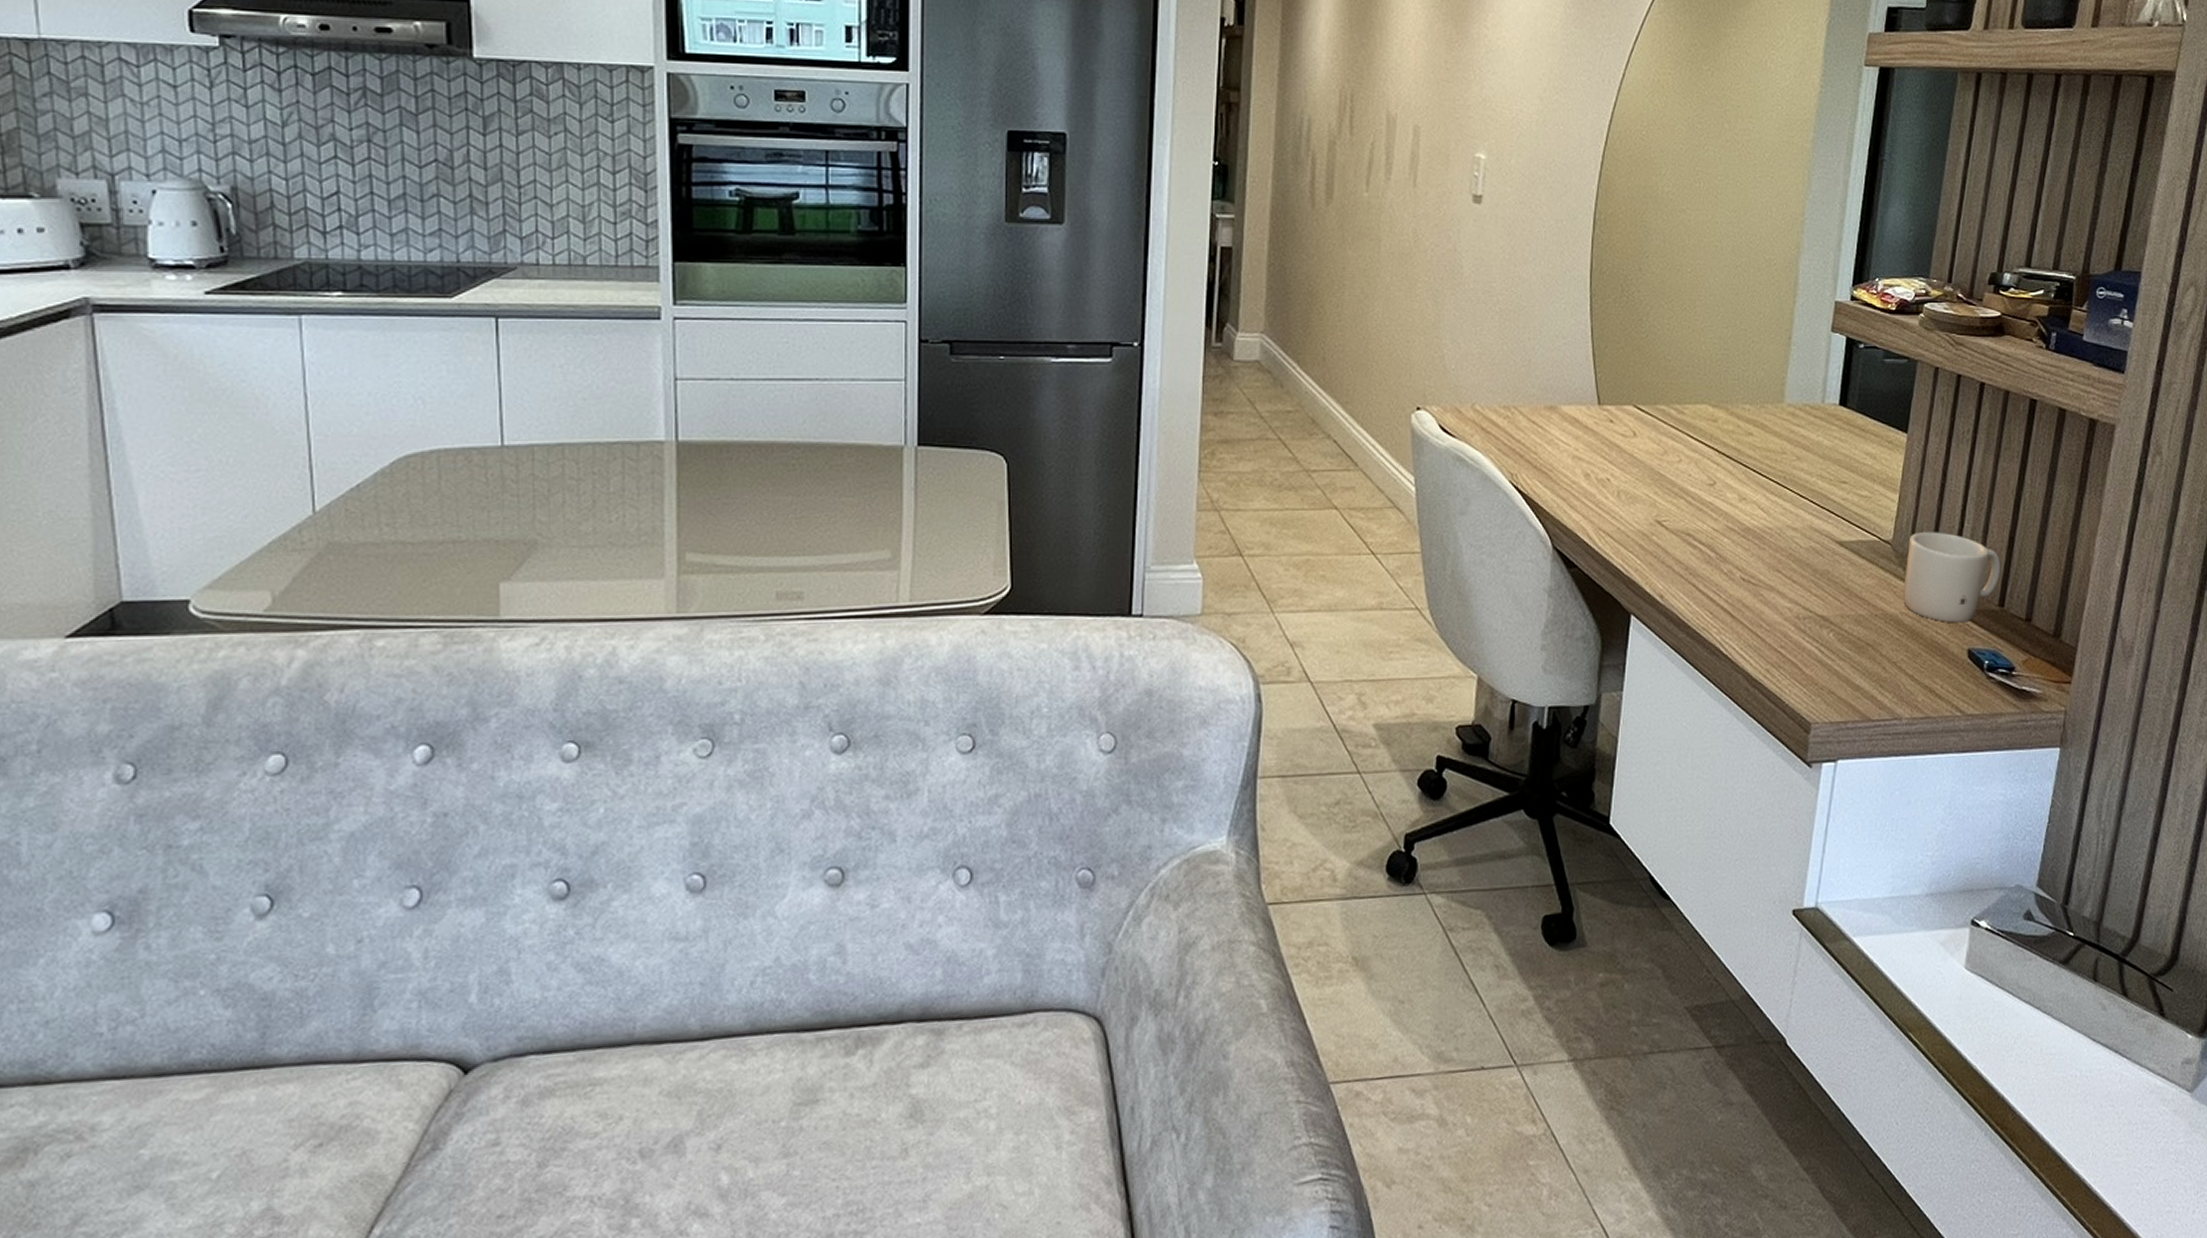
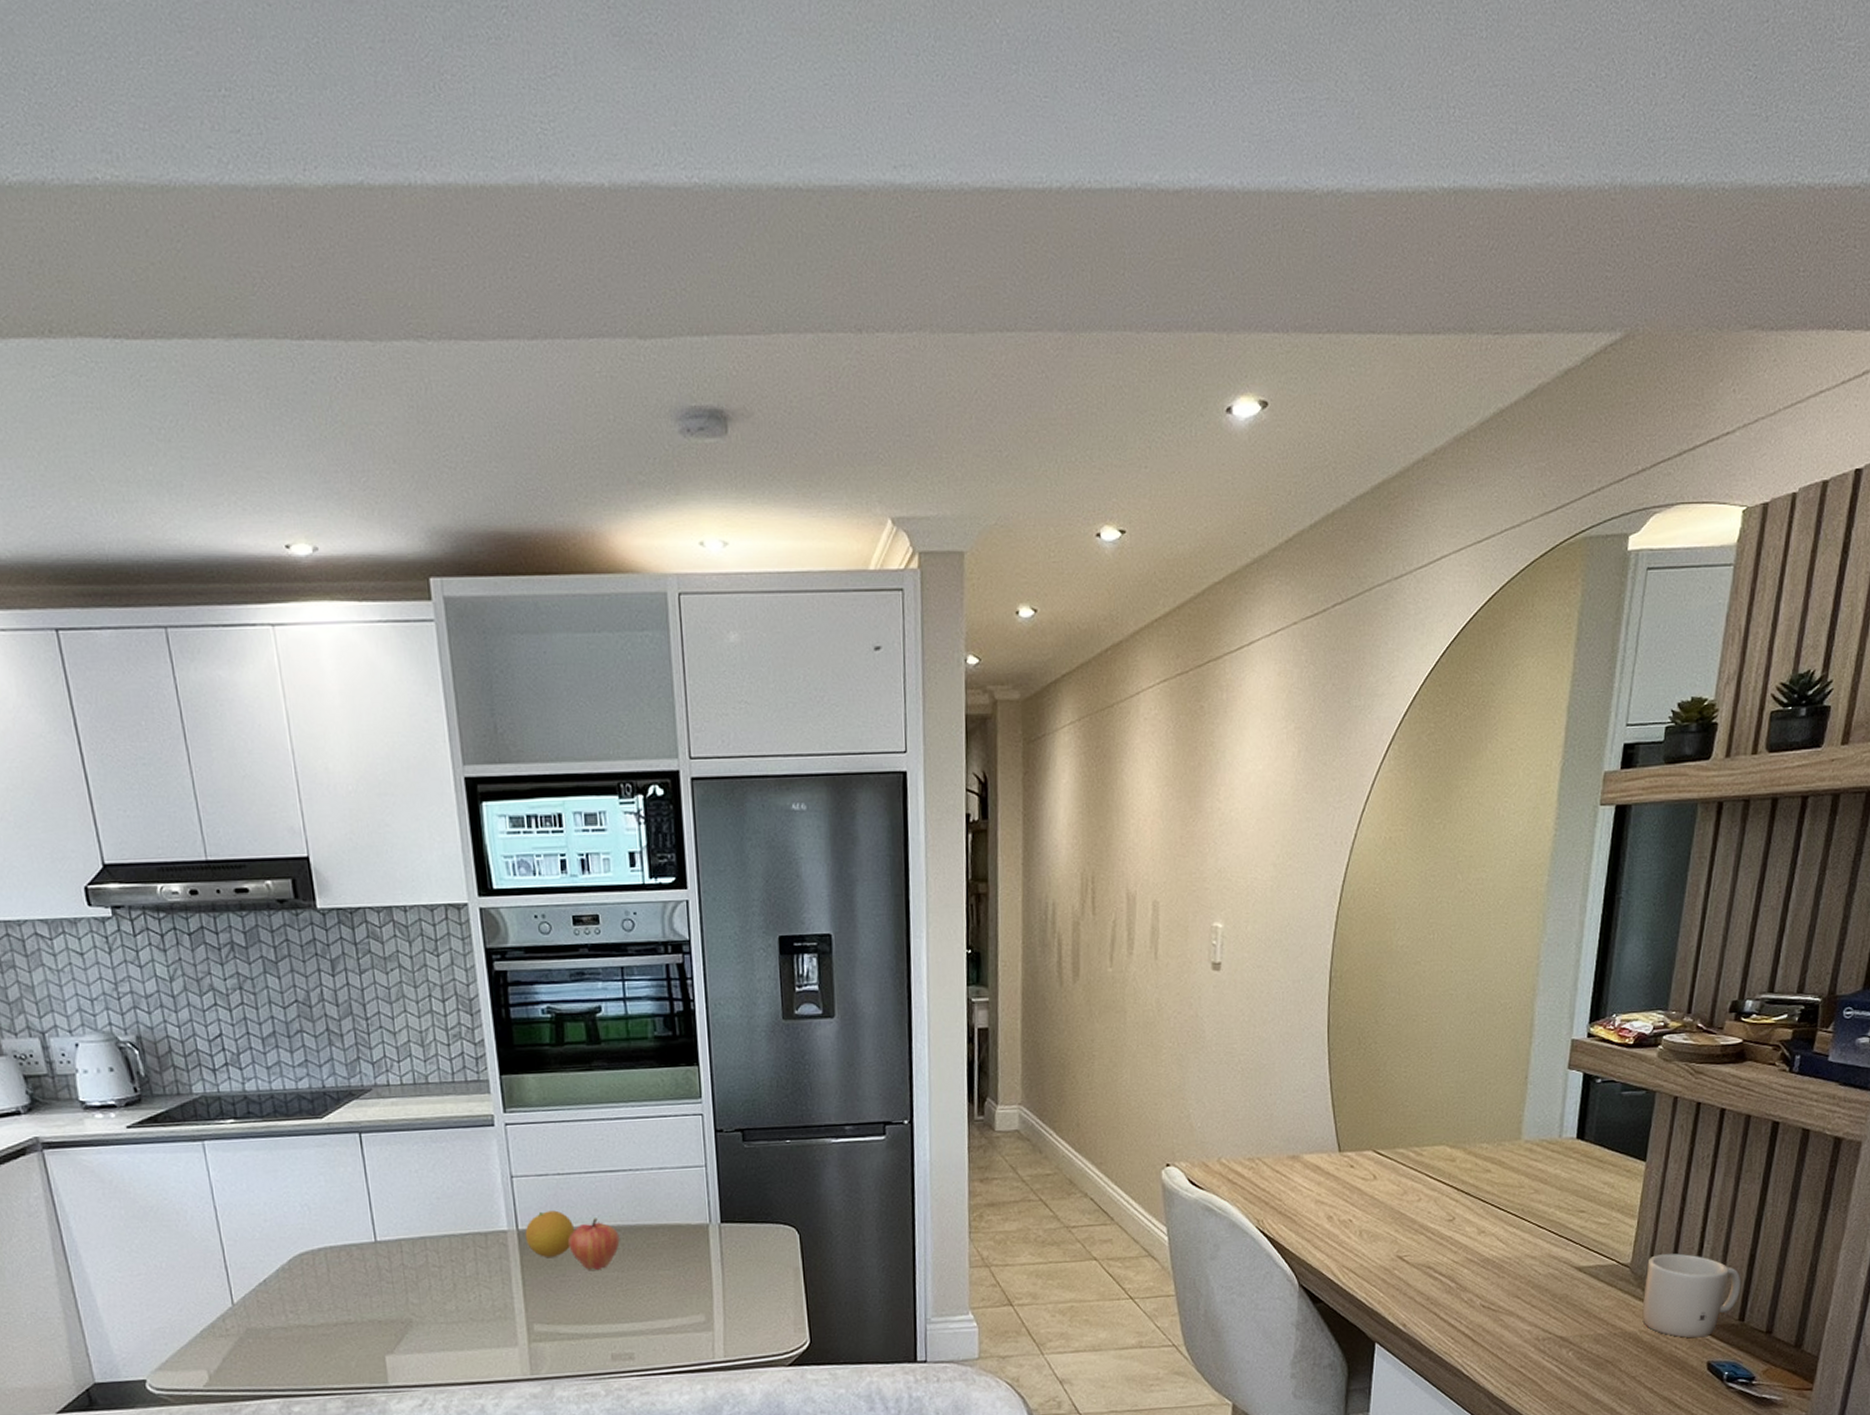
fruit: none [685,421,746,475] -> present [525,1210,575,1257]
fruit: none [737,432,798,494] -> present [568,1218,620,1271]

